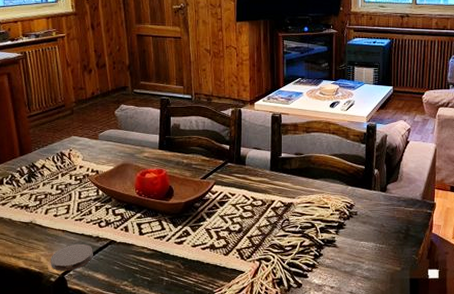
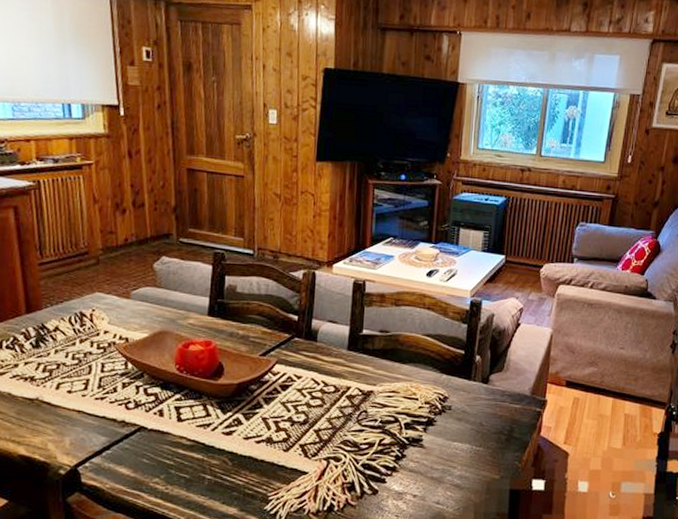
coaster: present [50,243,93,271] -> none [60,428,117,462]

